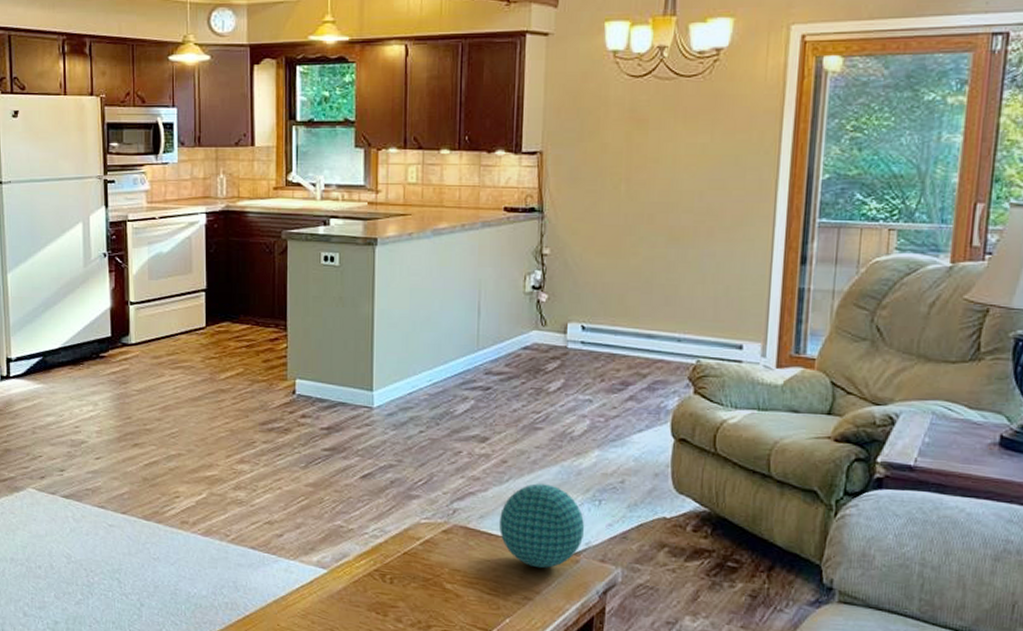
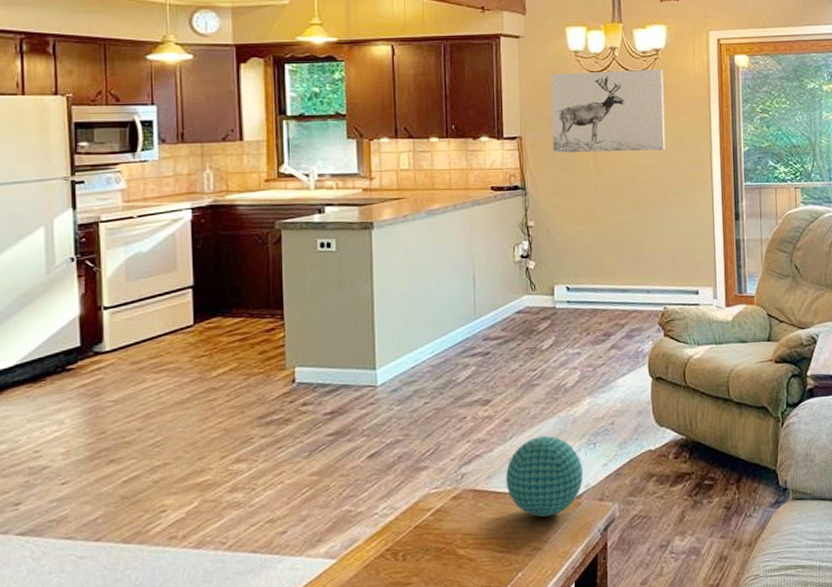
wall art: none [577,73,724,174] -> present [550,68,666,154]

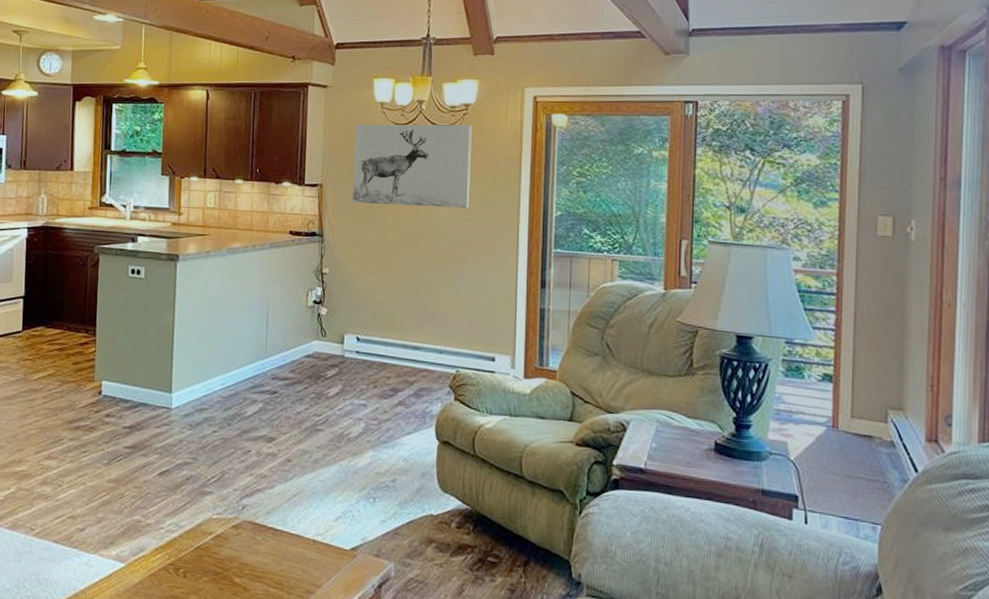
decorative ball: present [506,436,584,518] -> none [284,481,361,563]

